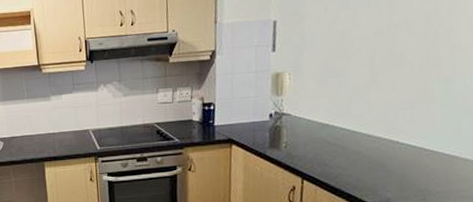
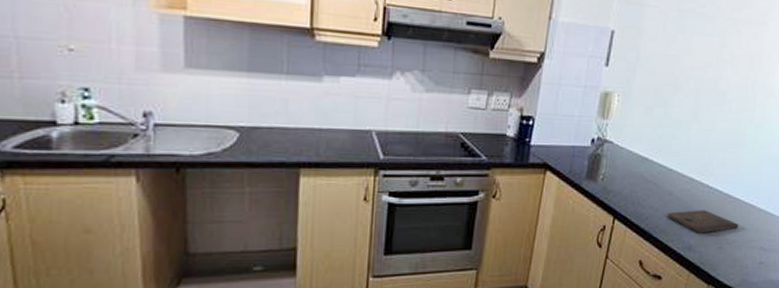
cutting board: none [358,165,442,186] -> present [668,210,739,232]

